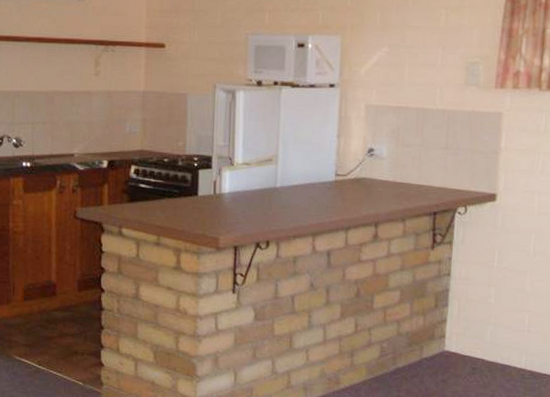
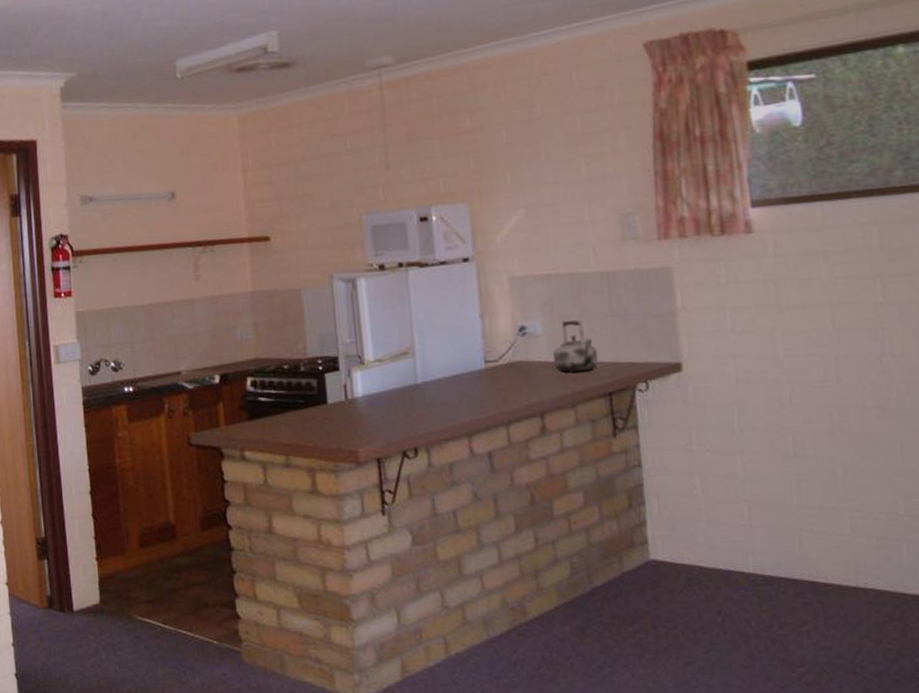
kettle: none [393,147,430,193] -> present [553,320,598,373]

